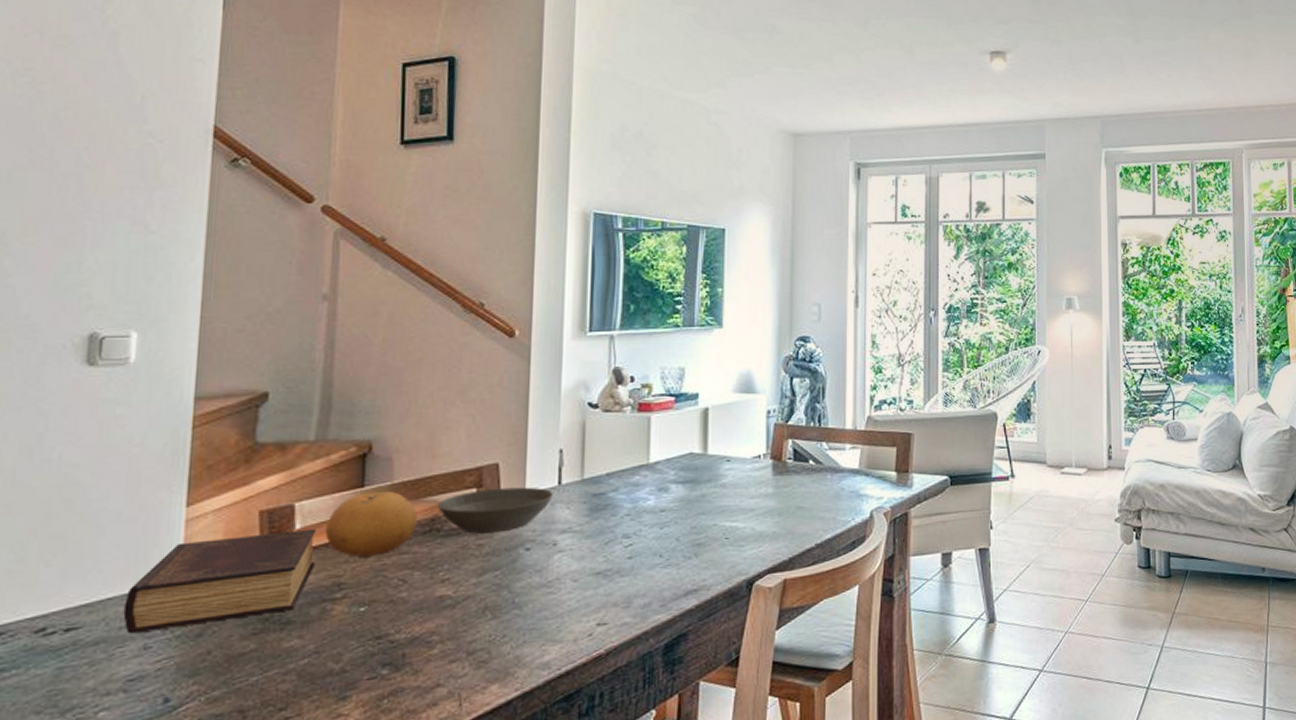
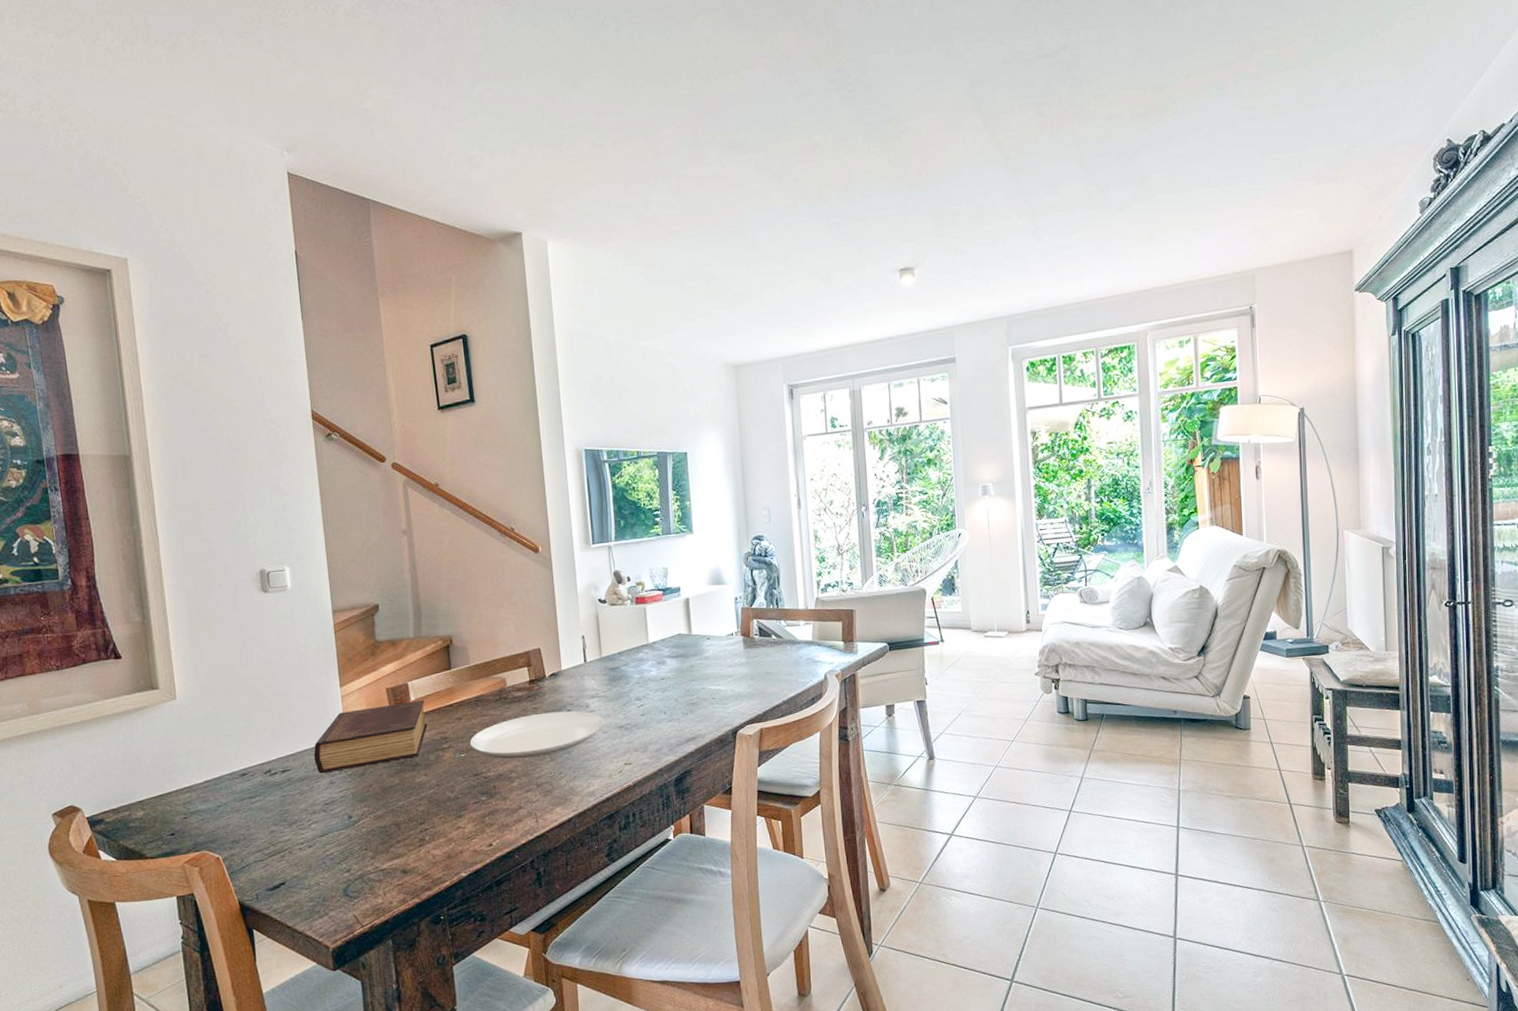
fruit: present [325,492,418,557] -> none [430,672,490,719]
plate: none [375,549,574,616] -> present [469,711,603,759]
bowl: present [437,487,553,534] -> none [502,664,582,700]

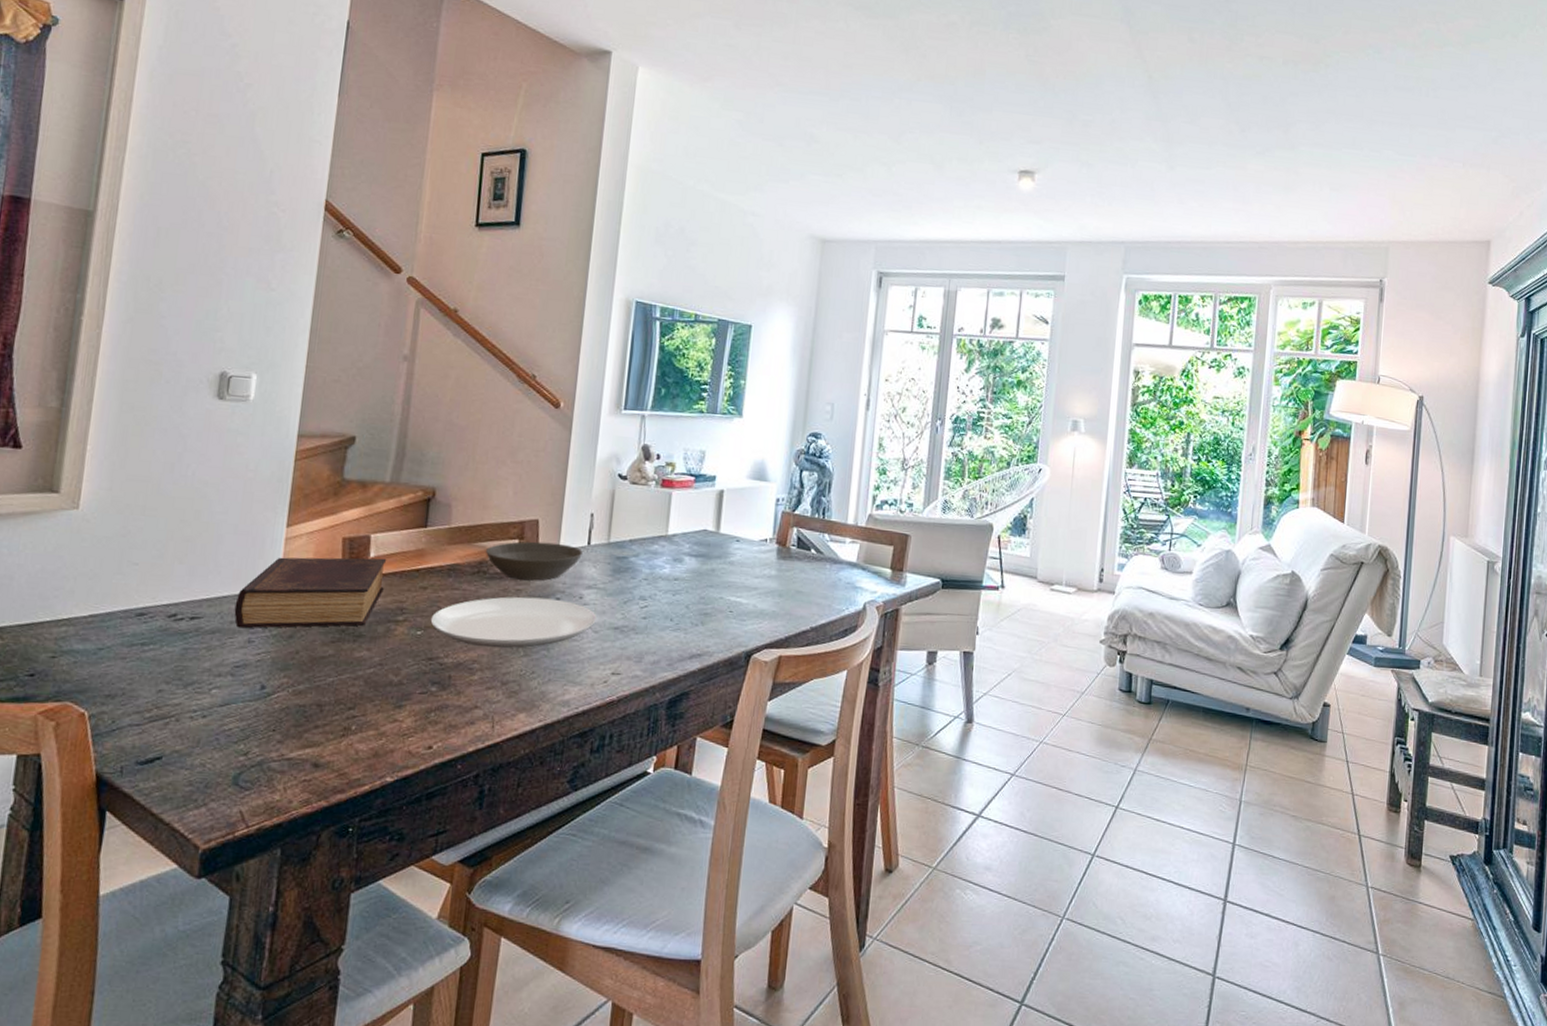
bowl: none [502,664,582,700] -> present [485,541,583,581]

